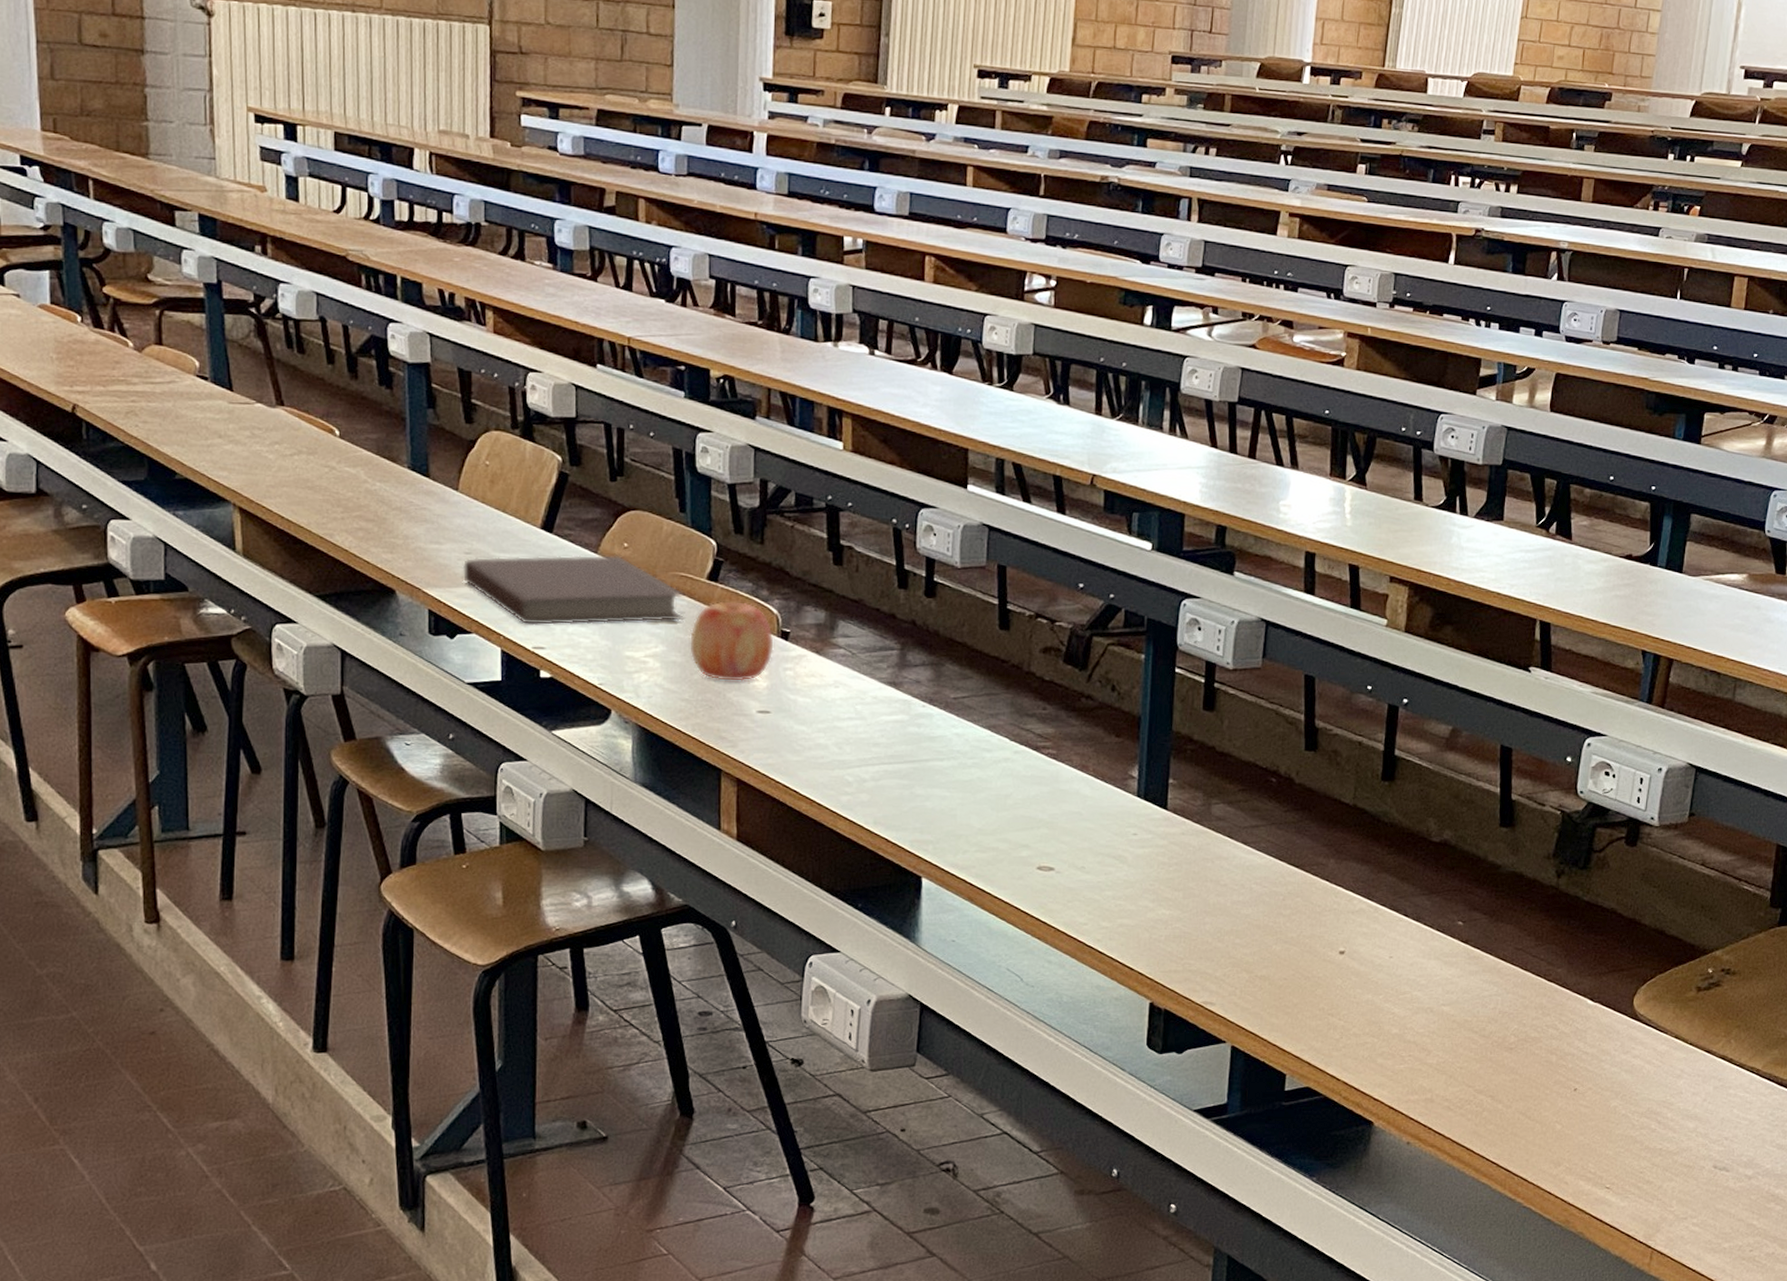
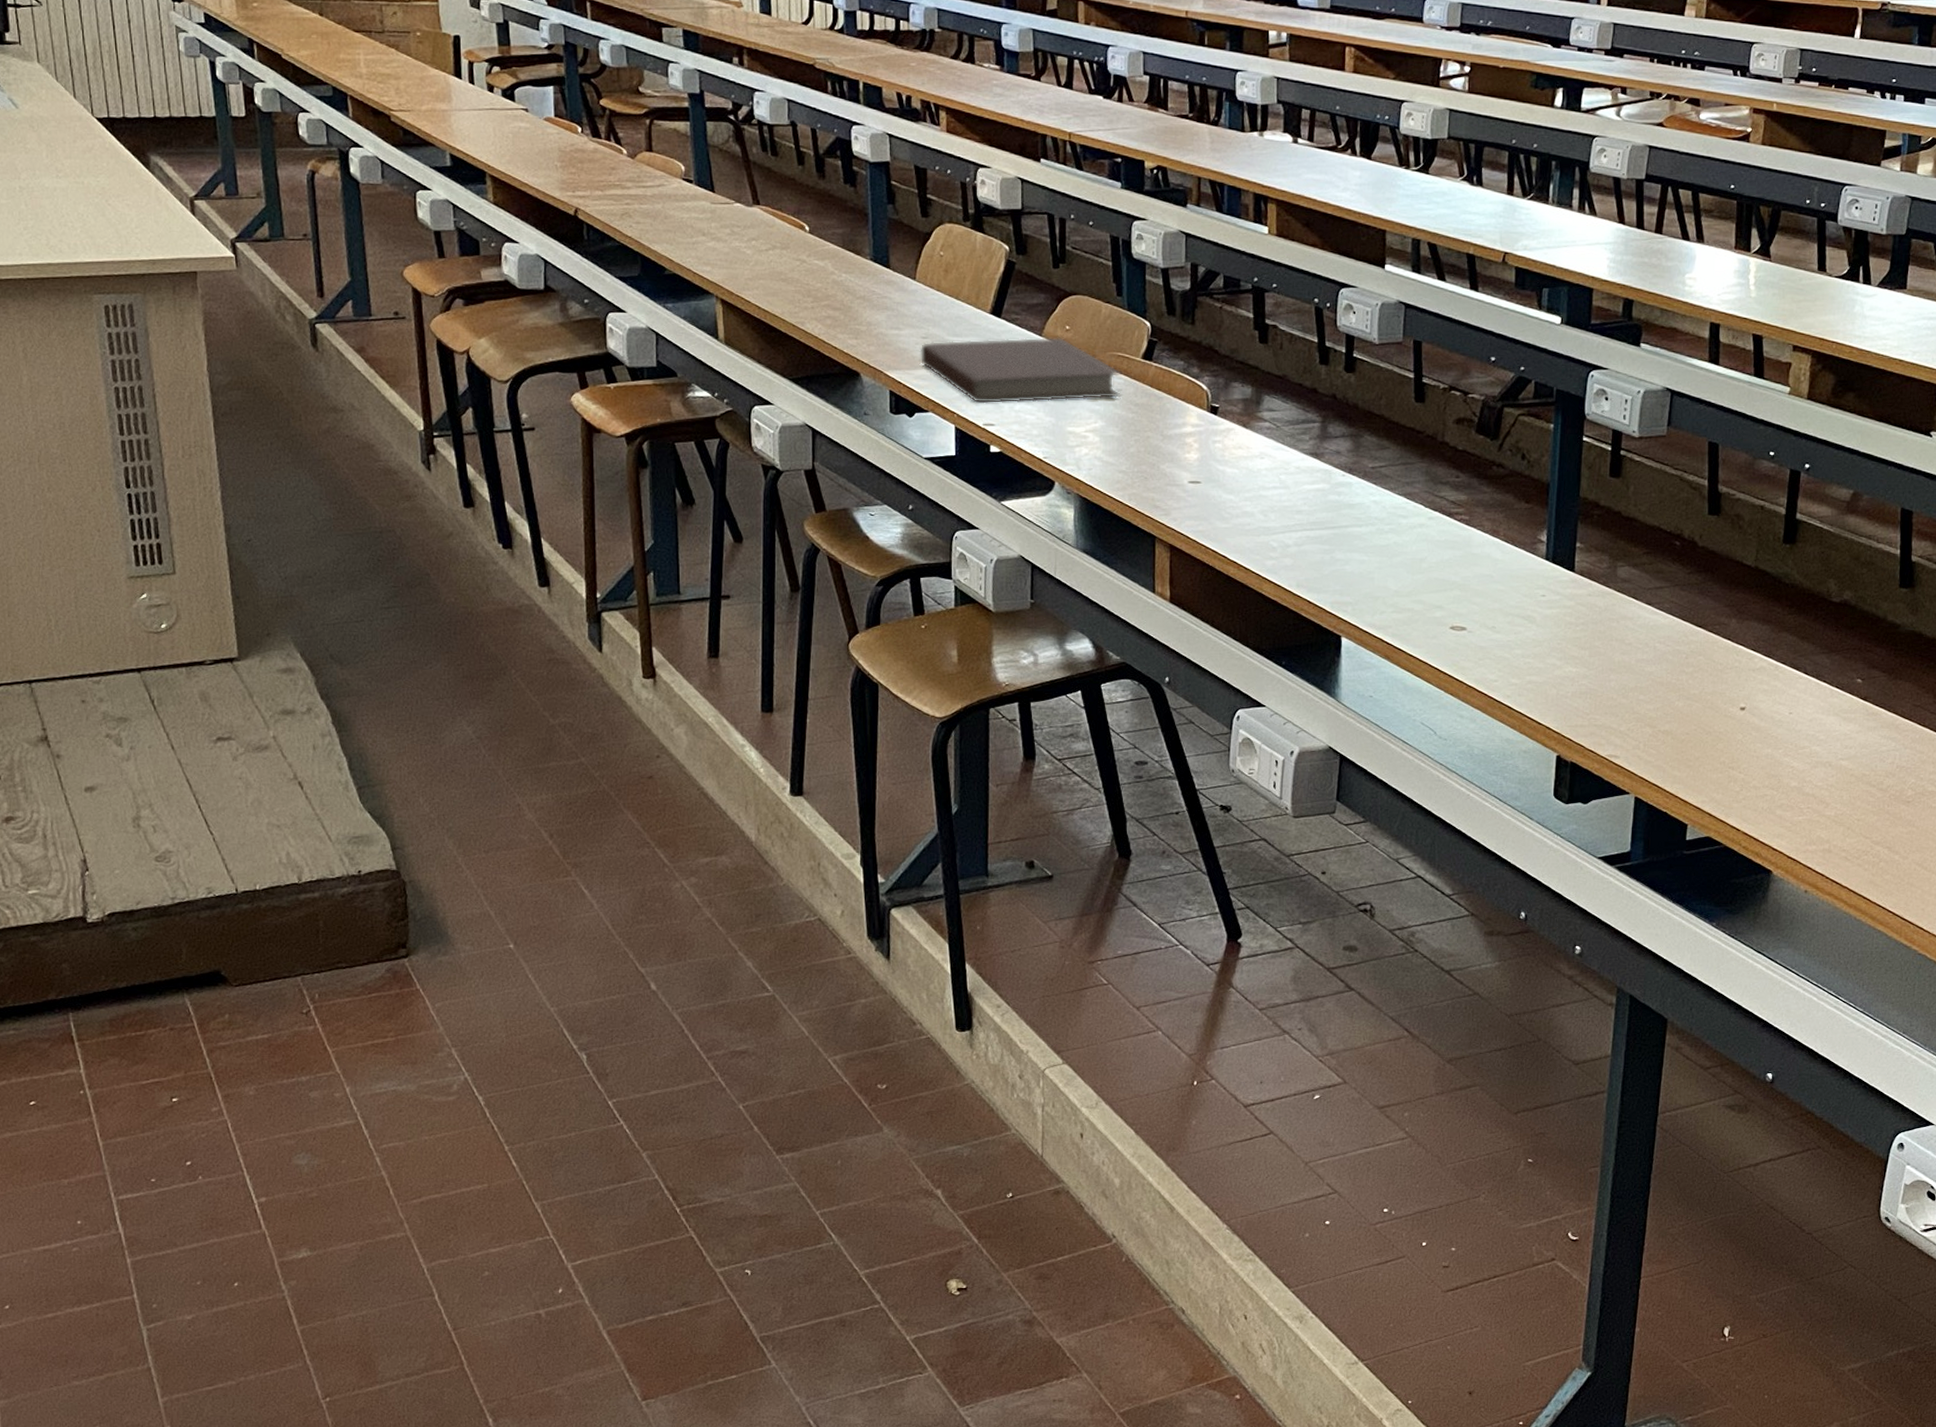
apple: present [690,601,774,681] -> none [1126,379,1204,454]

